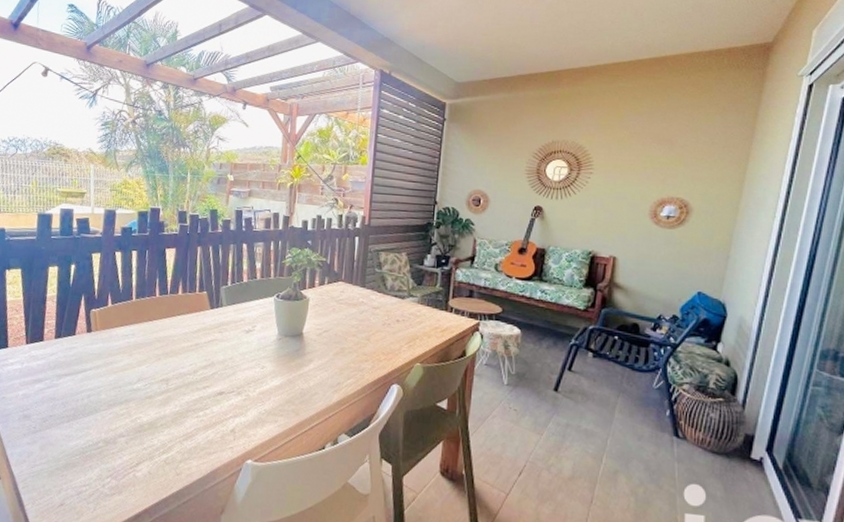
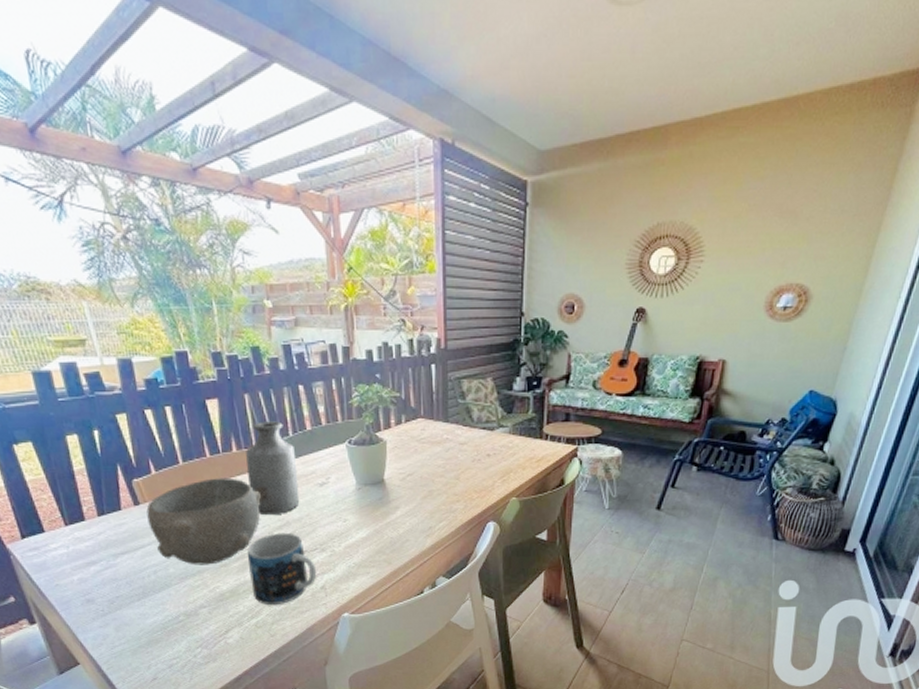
bowl: none [94,315,194,395] -> present [146,477,261,565]
mug: none [169,372,230,443] -> present [247,532,317,606]
bottle: none [186,271,230,355] -> present [246,421,300,515]

